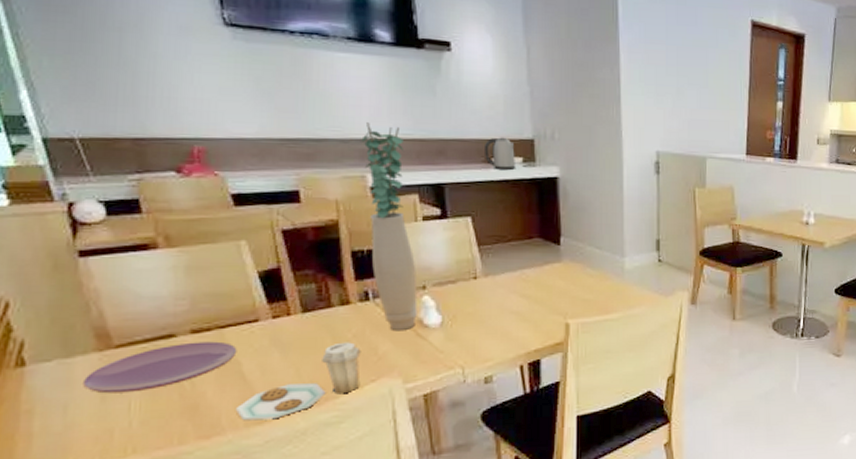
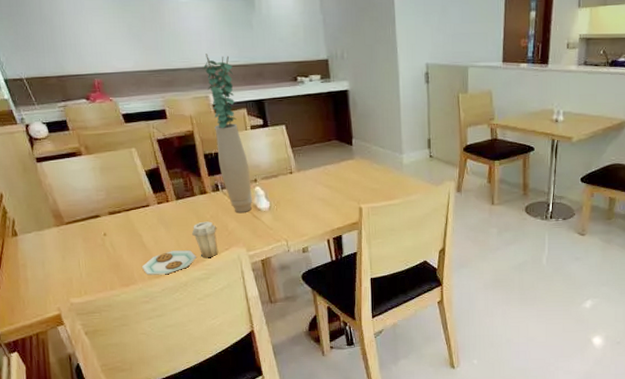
plate: present [83,341,237,394] -> none [51,220,138,255]
kettle: present [485,137,515,169] -> none [291,59,315,86]

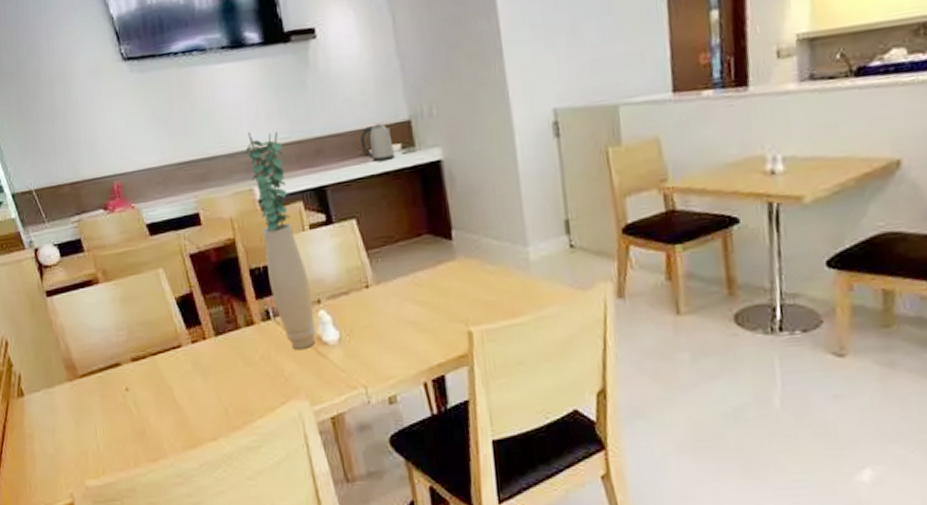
plate: present [141,221,219,275] -> none [172,364,273,445]
kettle: none [291,59,315,86] -> present [360,123,394,162]

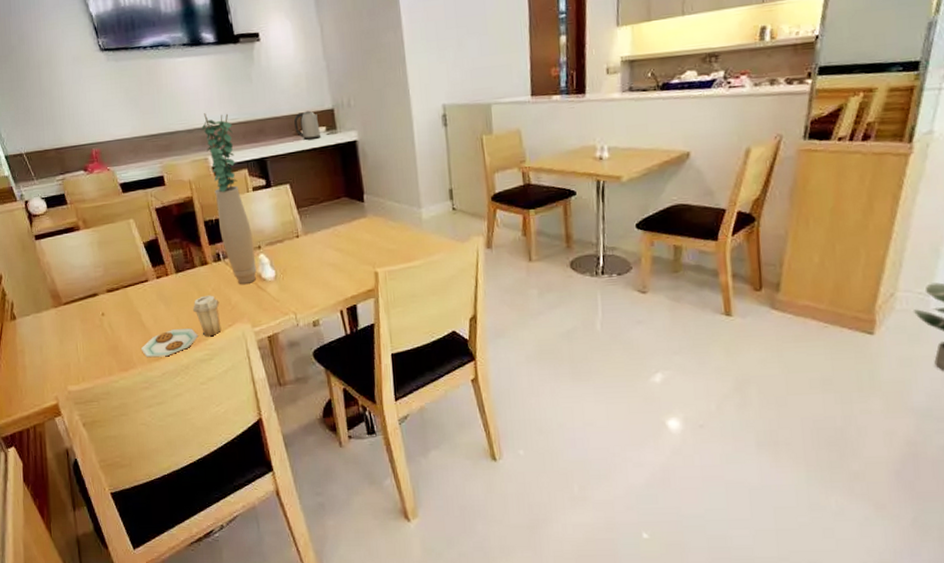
plate: none [172,364,273,445] -> present [140,295,222,358]

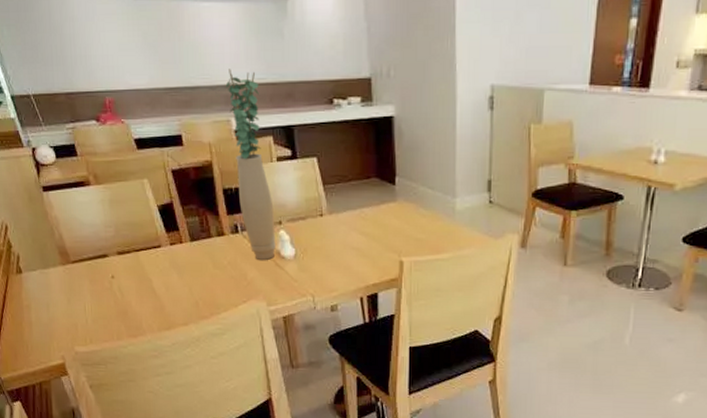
plate: present [140,295,222,358] -> none [150,268,236,327]
kettle: present [294,110,320,140] -> none [327,77,354,110]

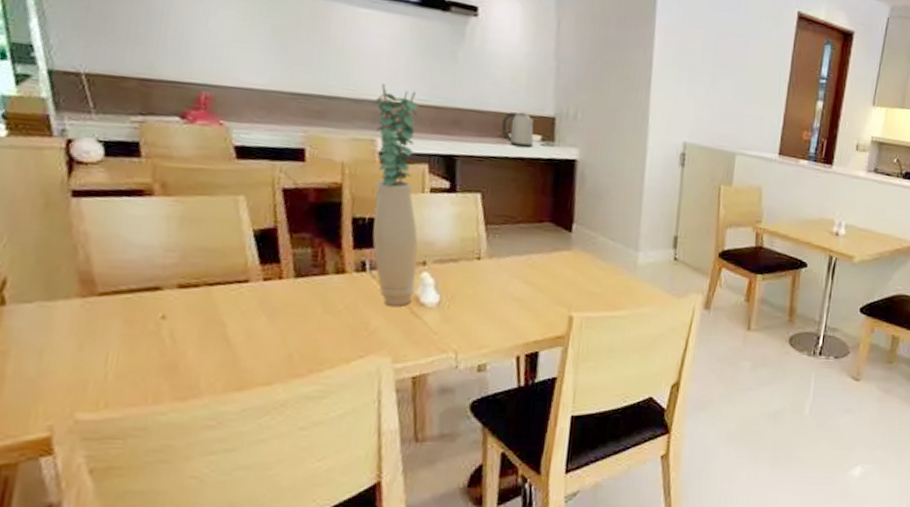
kettle: none [327,77,354,110] -> present [502,112,534,148]

